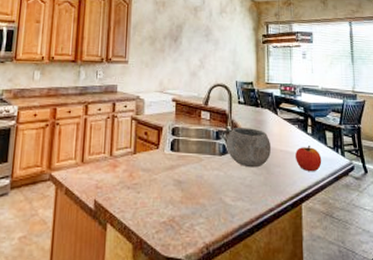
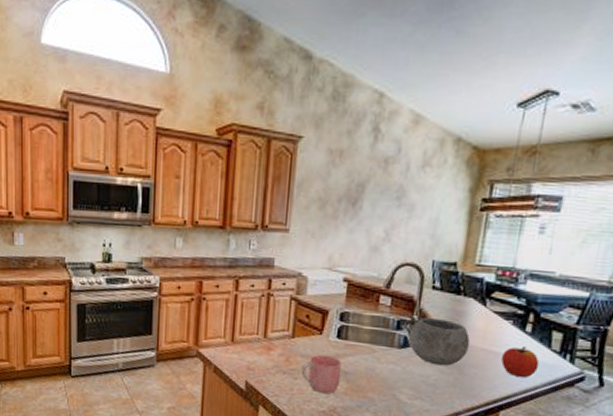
mug: none [143,167,177,205] -> present [301,354,342,394]

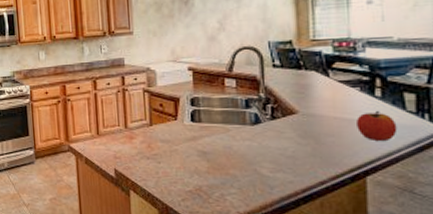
mug: present [301,354,342,394] -> none [163,138,201,175]
bowl: present [408,318,470,366] -> none [258,94,321,138]

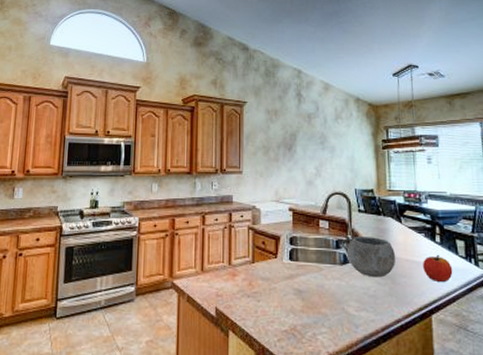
bowl: none [258,94,321,138] -> present [346,237,396,278]

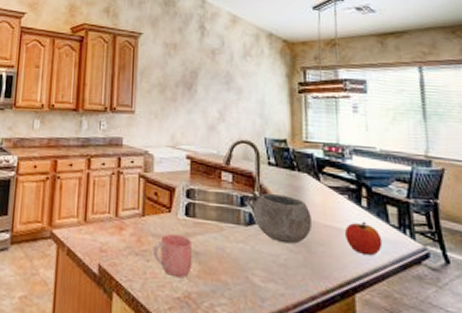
mug: none [262,276,297,314] -> present [153,233,193,278]

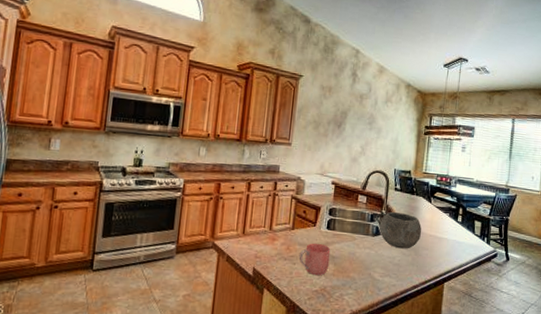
apple: present [345,221,383,255] -> none [443,232,468,256]

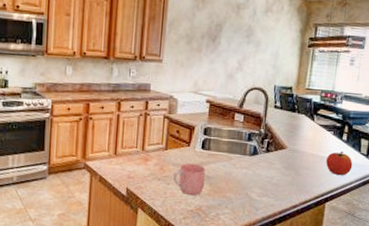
bowl: present [379,212,422,249] -> none [257,131,303,169]
apple: none [443,232,468,256] -> present [326,151,353,175]

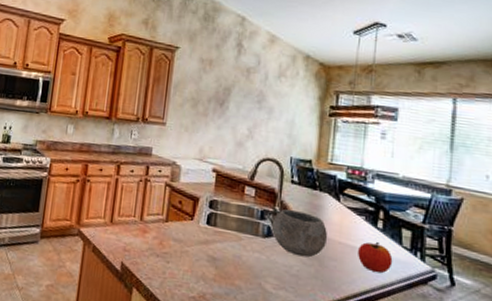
mug: present [173,163,206,196] -> none [173,239,211,280]
bowl: none [257,131,303,169] -> present [271,209,328,258]

